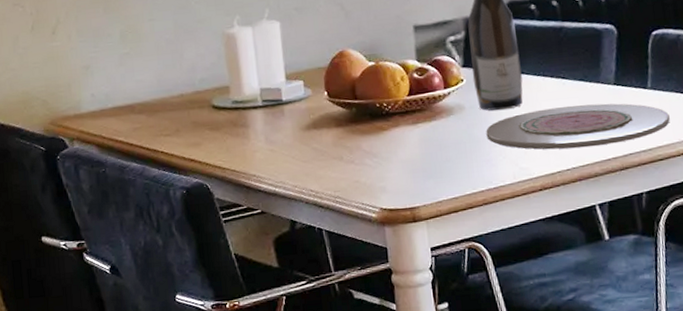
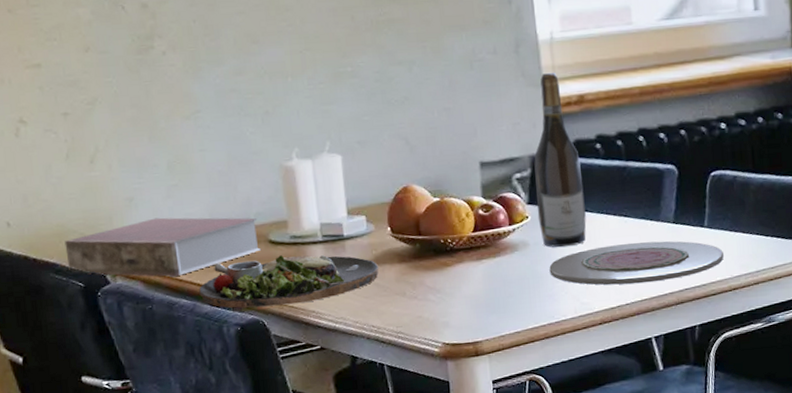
book: none [29,84,205,141] -> present [64,217,261,277]
dinner plate: none [148,120,317,172] -> present [199,255,379,308]

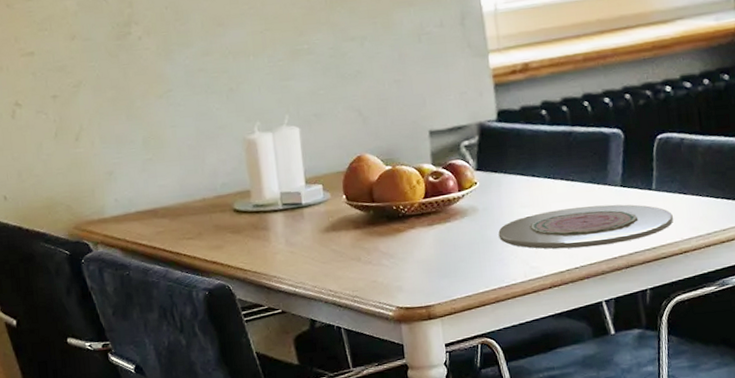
book: present [64,217,261,277] -> none [53,188,226,245]
dinner plate: present [199,255,379,308] -> none [171,223,335,274]
wine bottle: present [534,73,586,247] -> none [481,43,534,212]

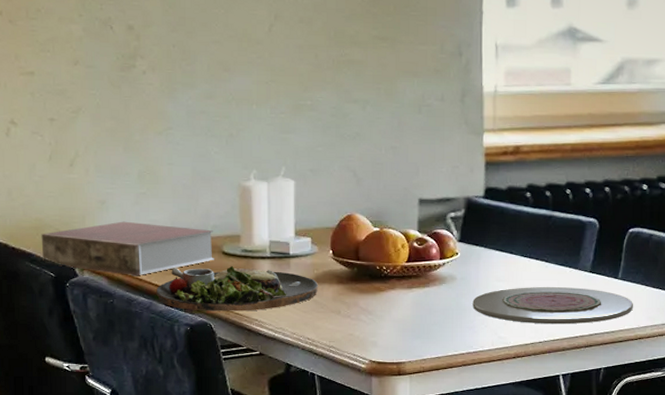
book: none [53,188,226,245] -> present [41,221,214,275]
dinner plate: none [171,223,335,274] -> present [156,266,318,311]

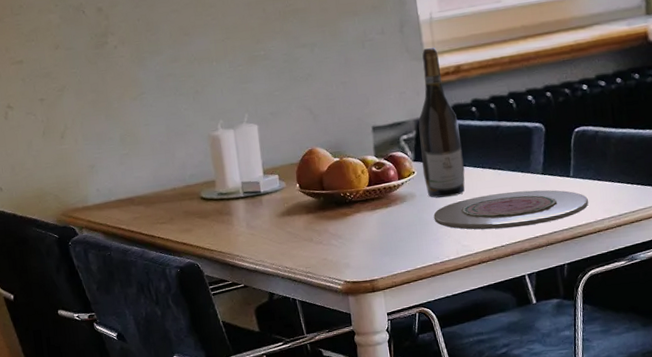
book: present [41,221,214,275] -> none [43,179,194,229]
dinner plate: present [156,266,318,311] -> none [146,209,290,254]
wine bottle: none [466,123,511,284] -> present [418,48,465,198]

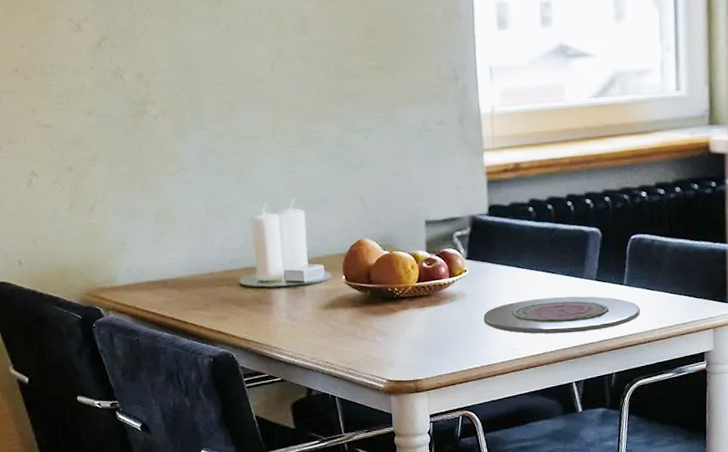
wine bottle: present [418,48,465,198] -> none [473,143,518,299]

